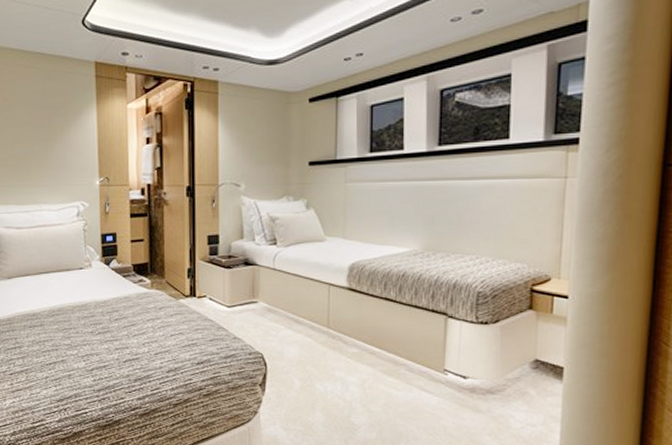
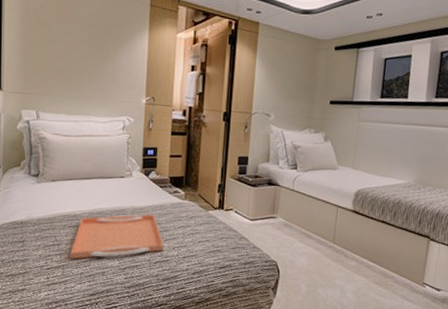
serving tray: none [33,308,132,362] -> present [70,214,164,259]

